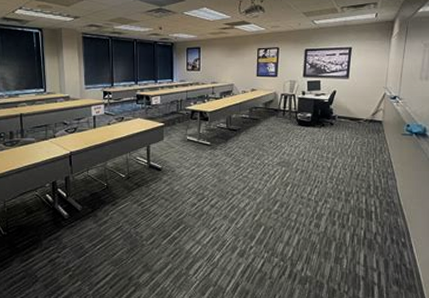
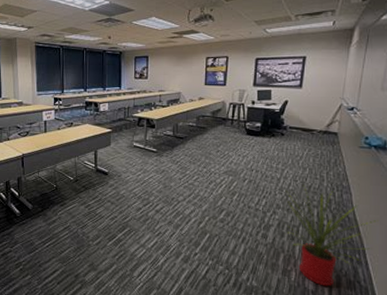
house plant: none [335,173,420,271] -> present [285,185,378,286]

